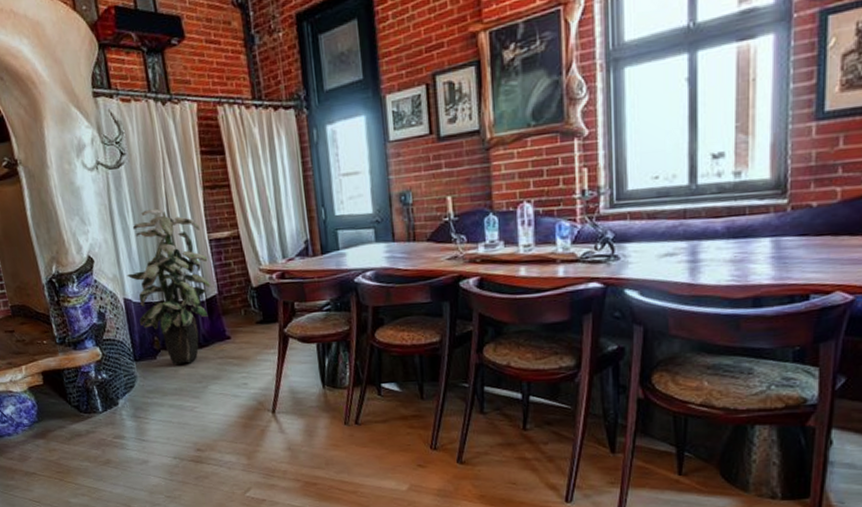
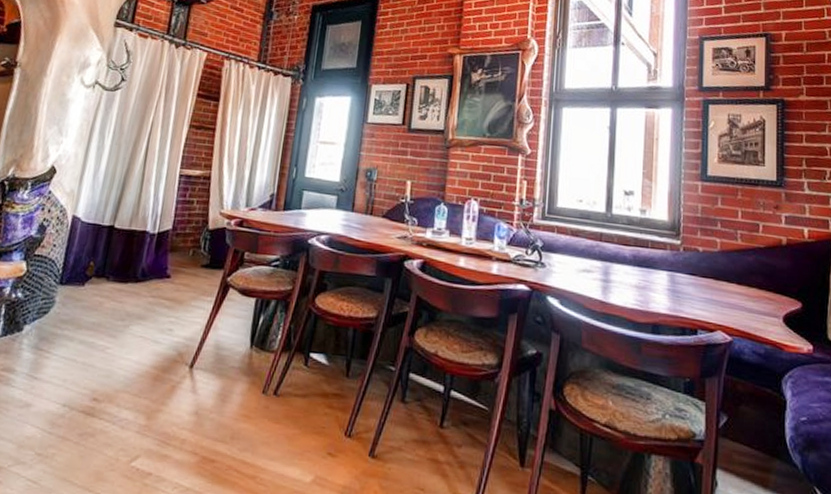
indoor plant: present [127,208,211,365] -> none [80,134,174,297]

